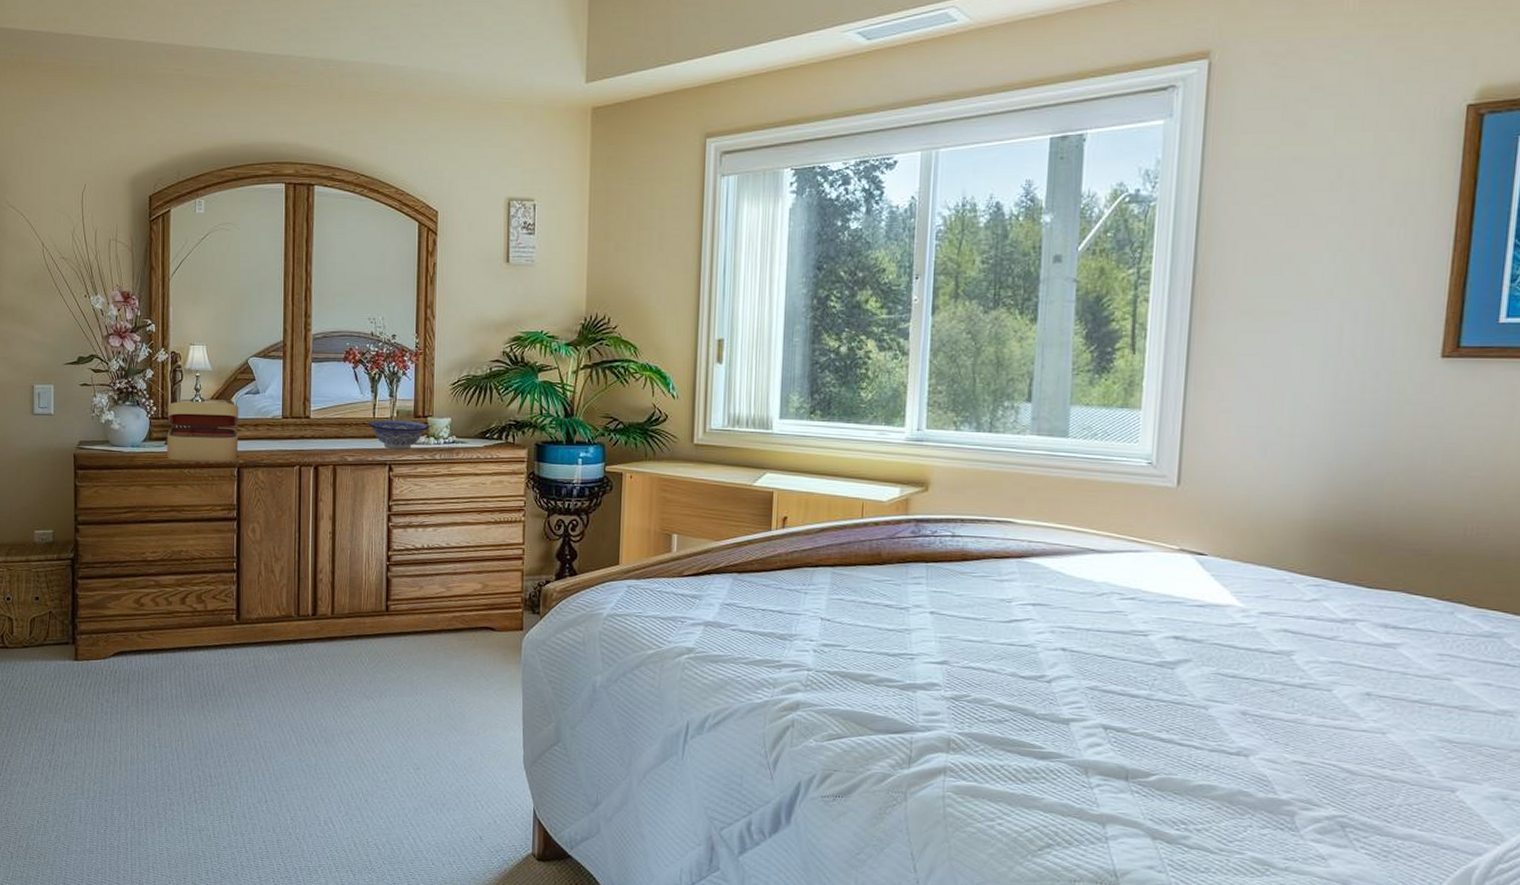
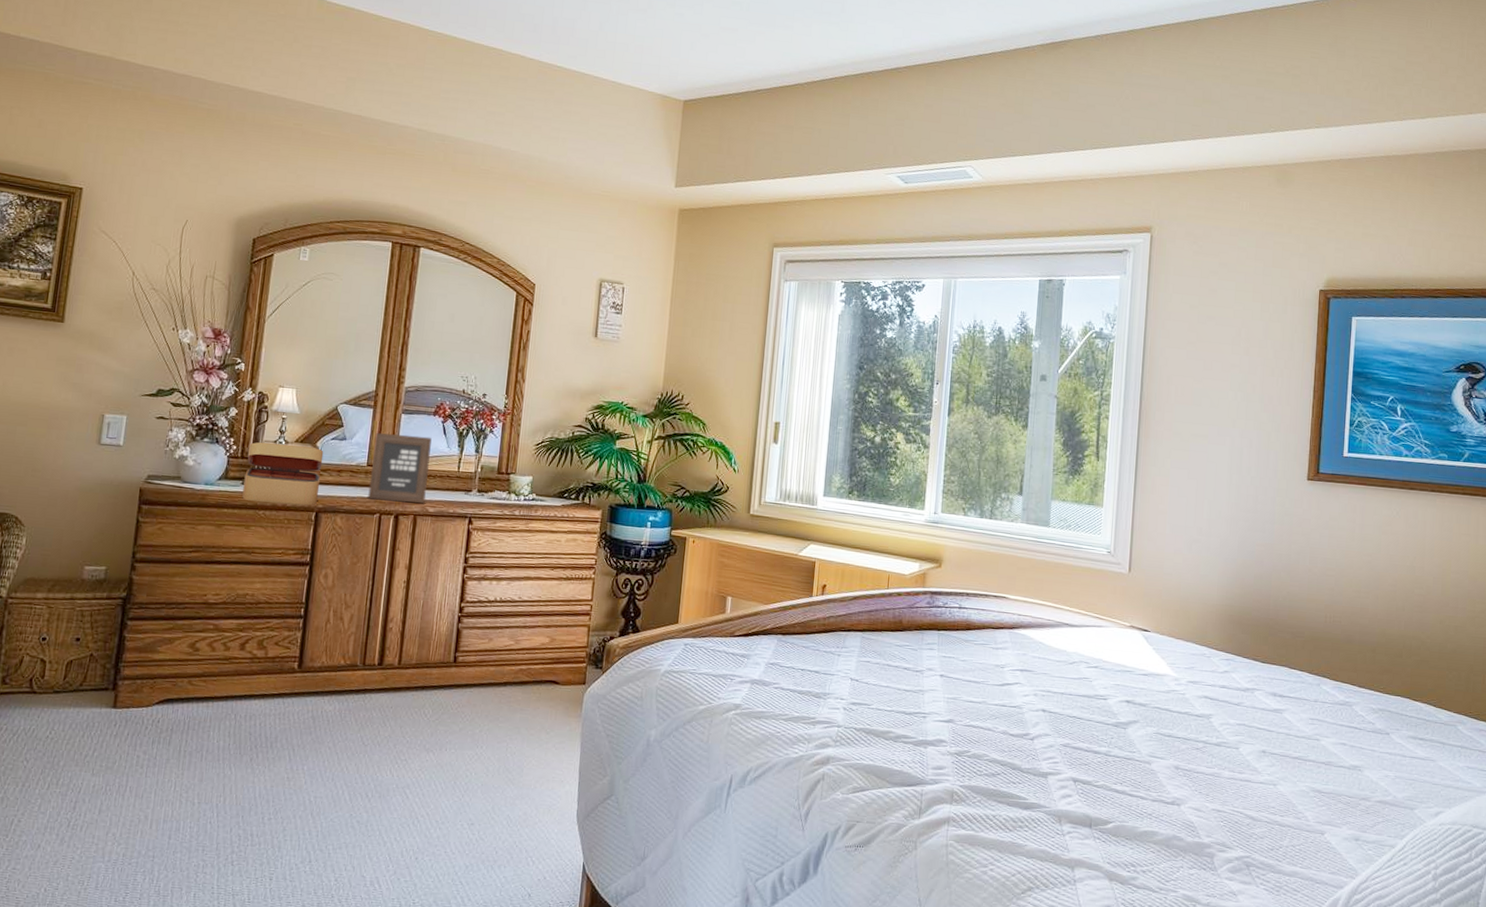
picture frame: none [286,383,344,454] -> present [368,433,432,504]
decorative bowl: present [368,420,430,451] -> none [452,474,512,505]

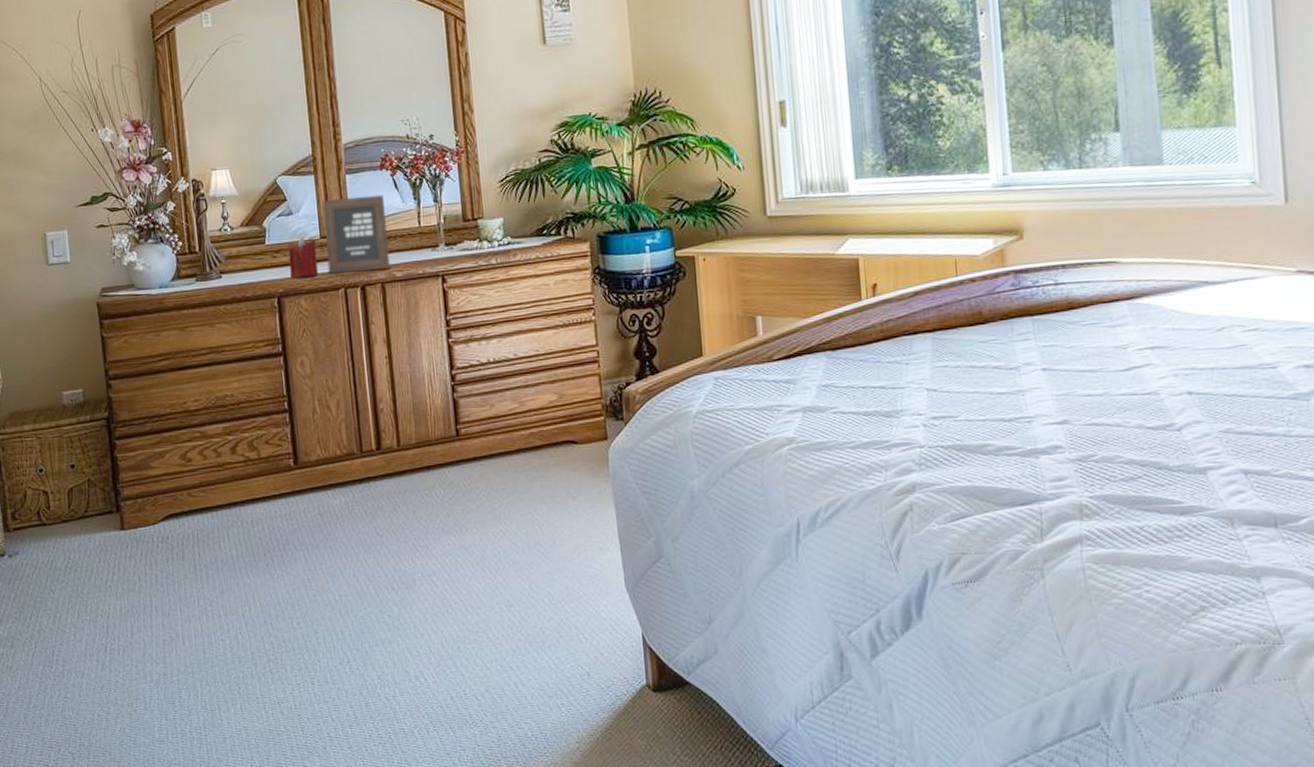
jewelry box: present [242,442,324,506] -> none [195,229,277,298]
candle: none [332,461,363,500] -> present [288,236,318,280]

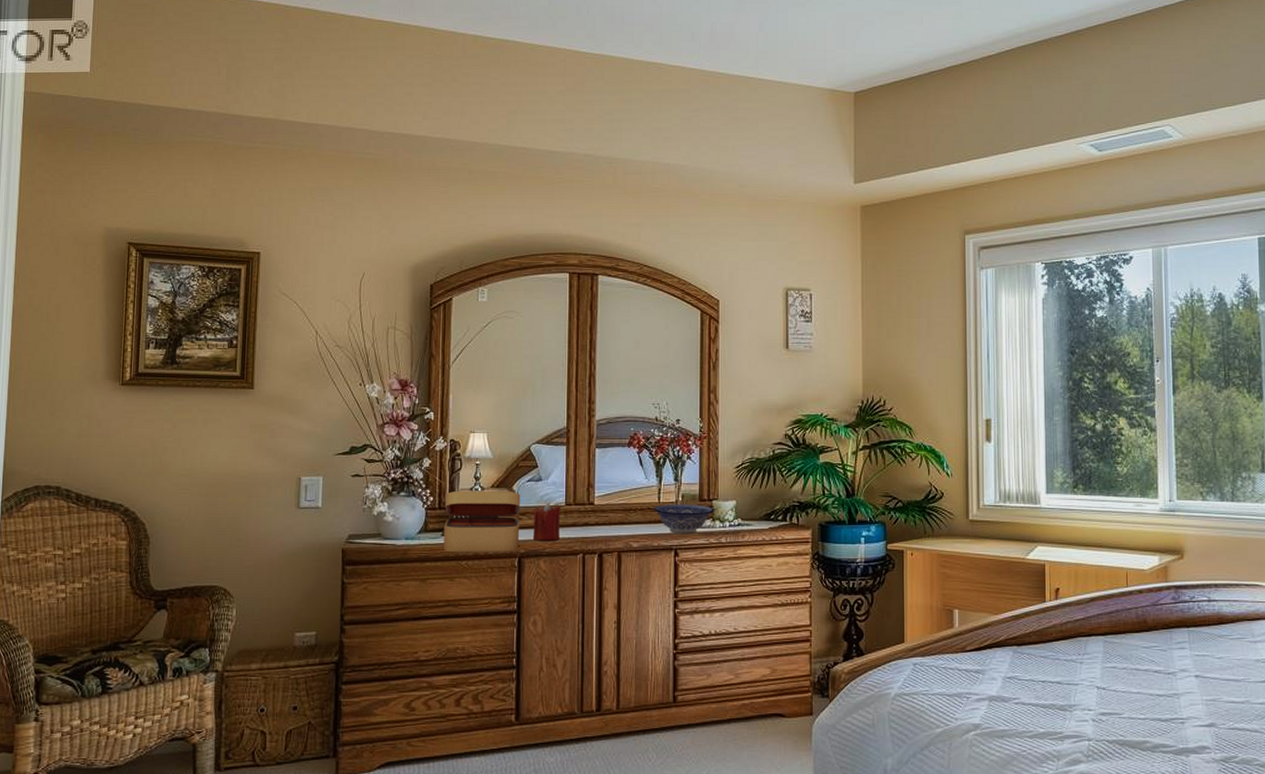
jewelry box: none [195,229,277,298] -> present [443,490,521,553]
picture frame: present [322,194,390,274] -> none [569,469,629,541]
decorative bowl: none [414,225,481,260] -> present [653,504,715,535]

